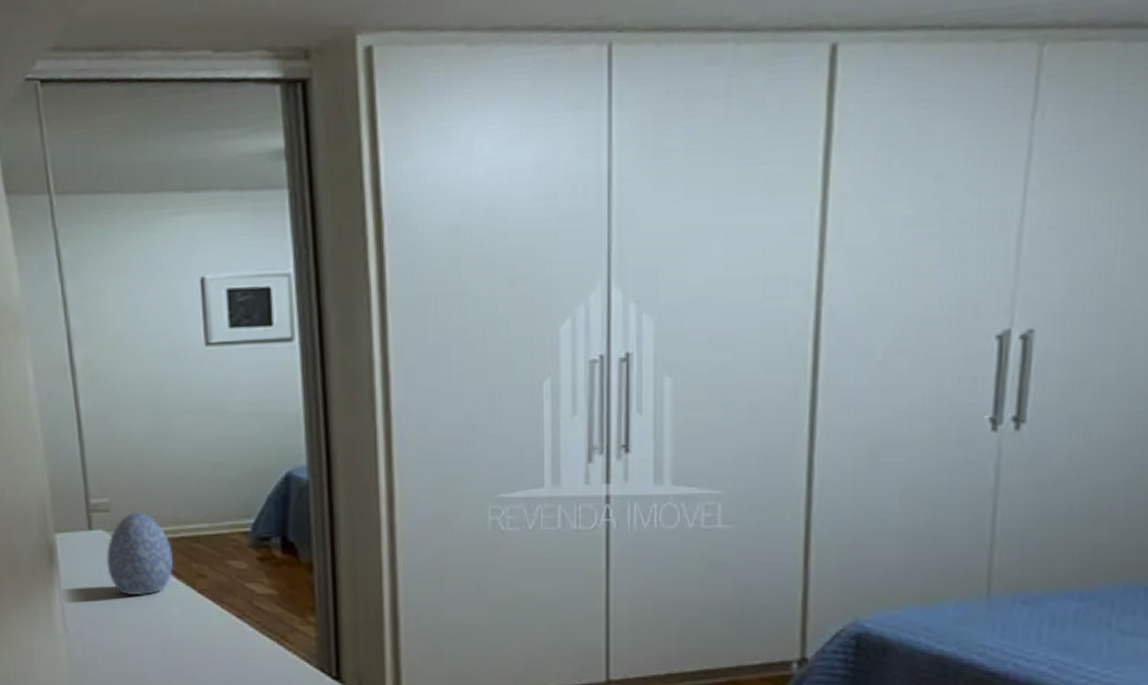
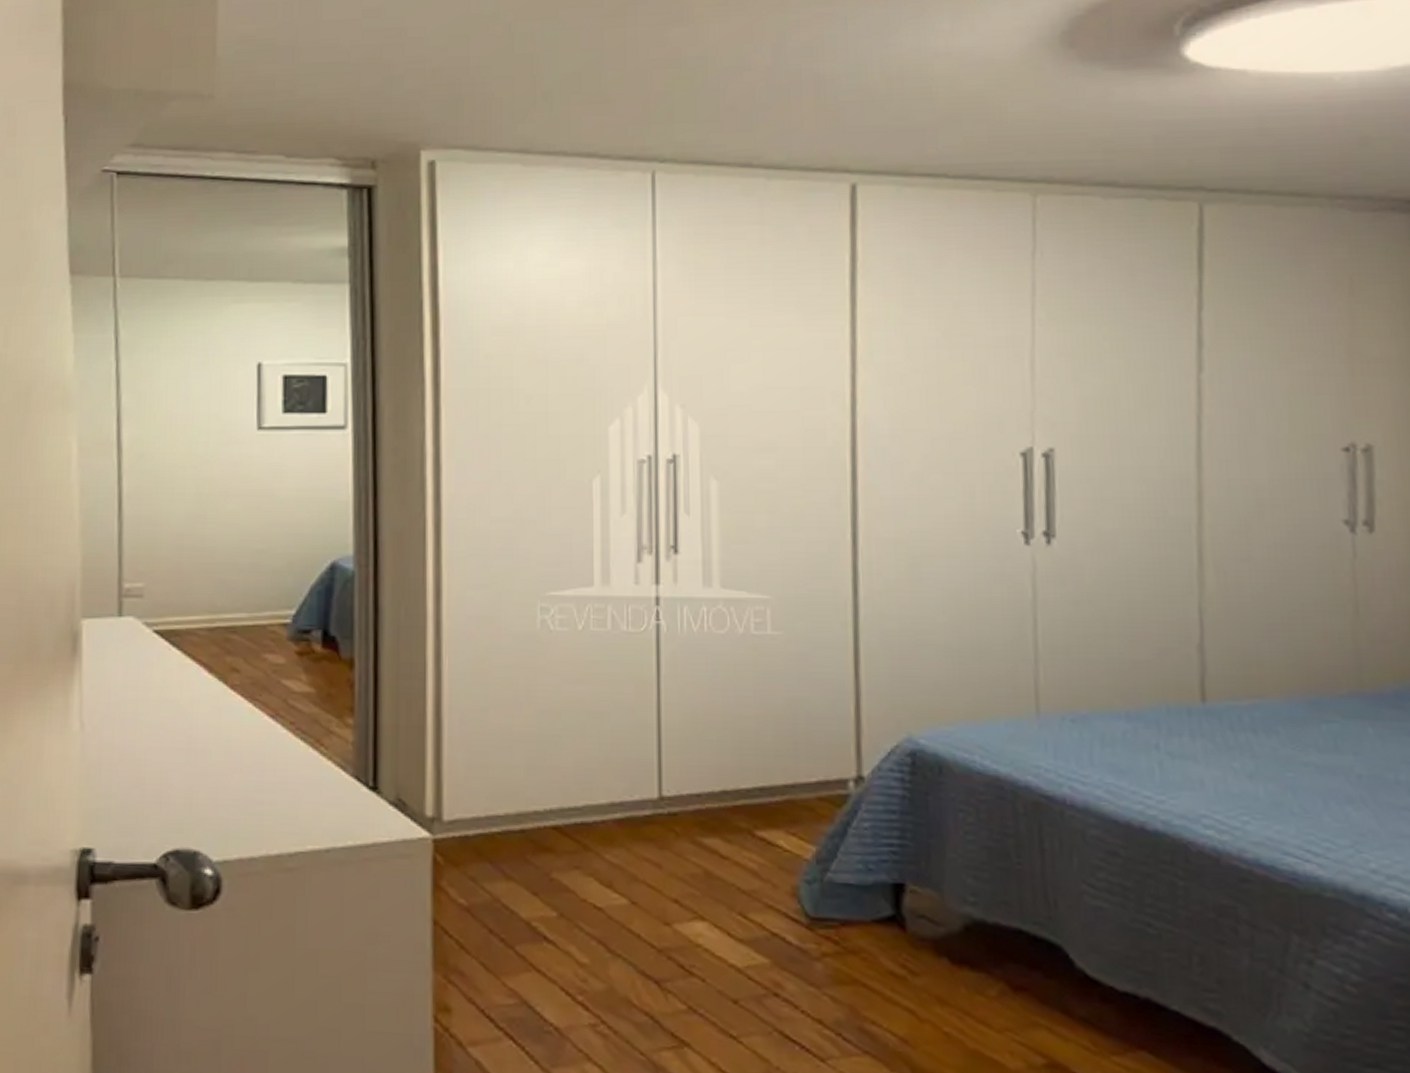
decorative egg: present [107,512,174,595] -> none [134,599,207,690]

